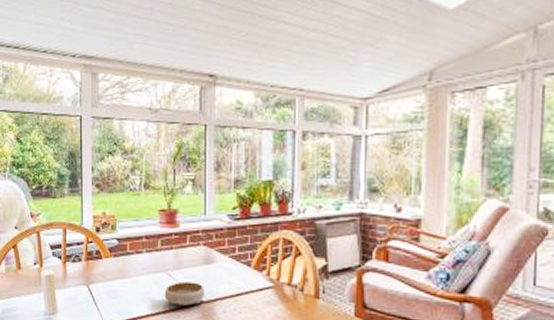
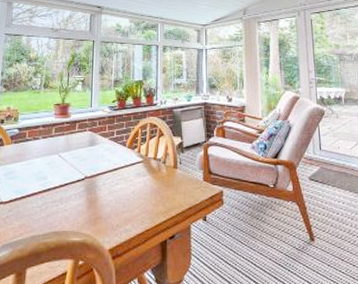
bowl: present [164,281,205,306] -> none [55,161,89,181]

